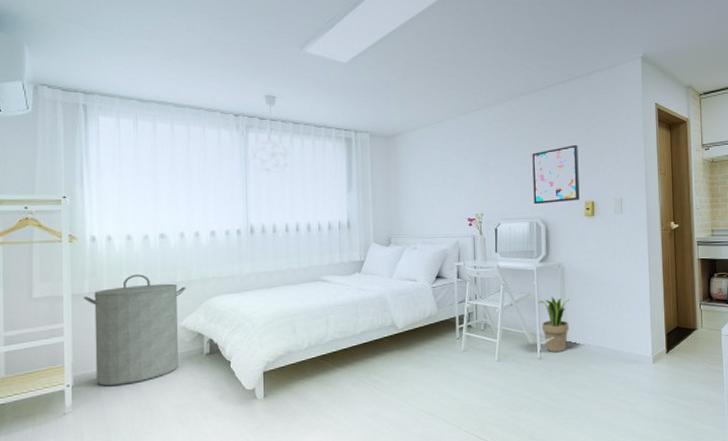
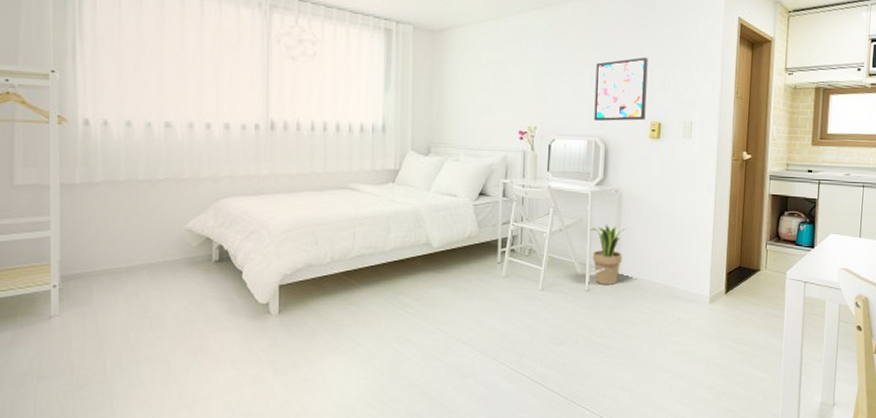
laundry hamper: present [83,274,186,386] -> none [74,166,193,290]

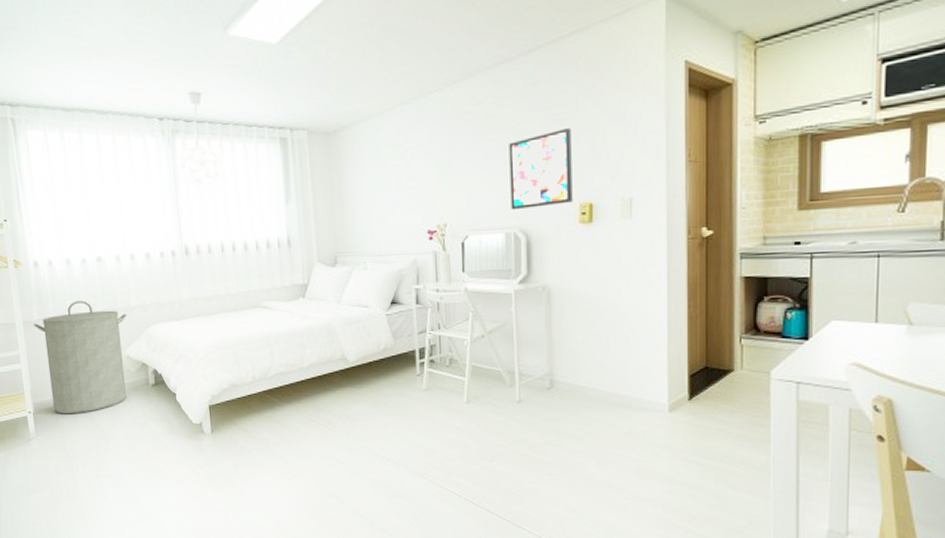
laundry hamper: none [74,166,193,290] -> present [33,300,127,415]
potted plant: present [590,224,625,286] -> none [517,326,557,395]

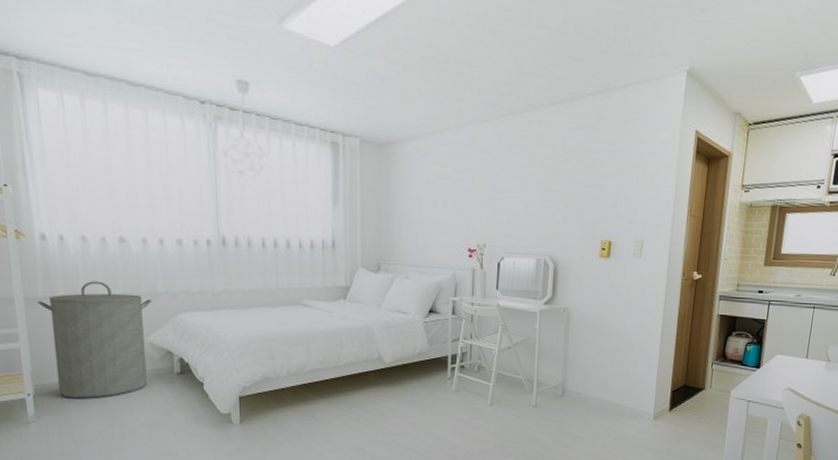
wall art: present [509,127,573,211] -> none [543,172,600,240]

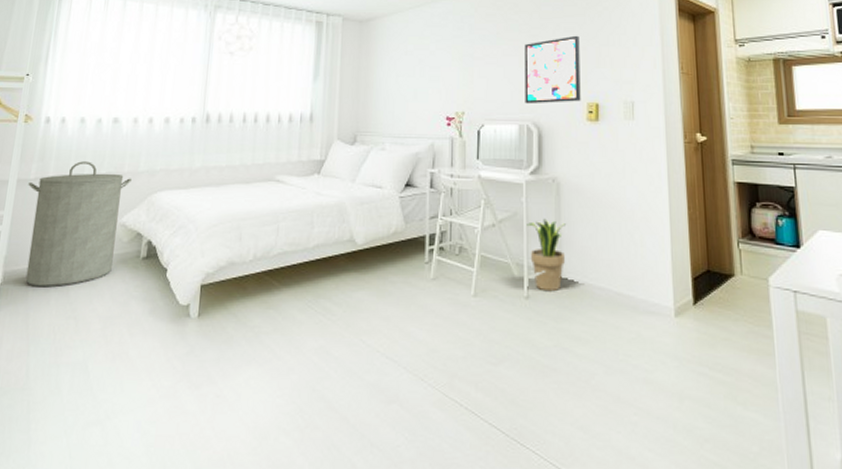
potted plant: none [538,342,572,402] -> present [527,218,566,292]
wall art: none [543,172,600,240] -> present [524,35,581,104]

